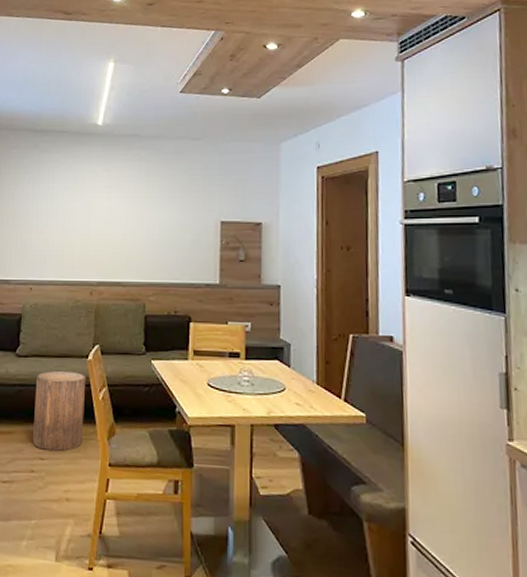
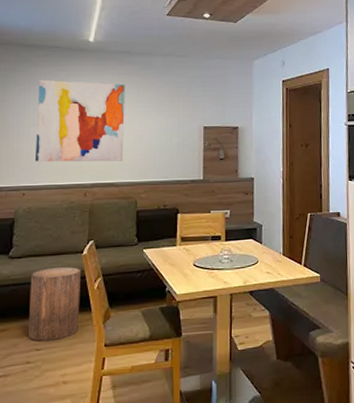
wall art: none [42,166,134,258] -> present [34,79,125,162]

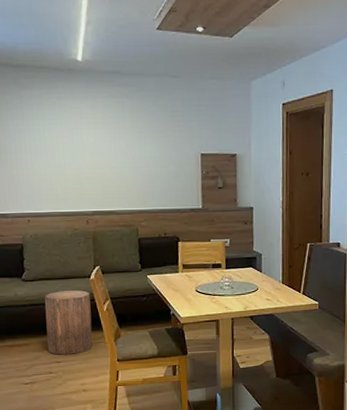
wall art: present [34,79,125,162] -> none [30,103,122,190]

